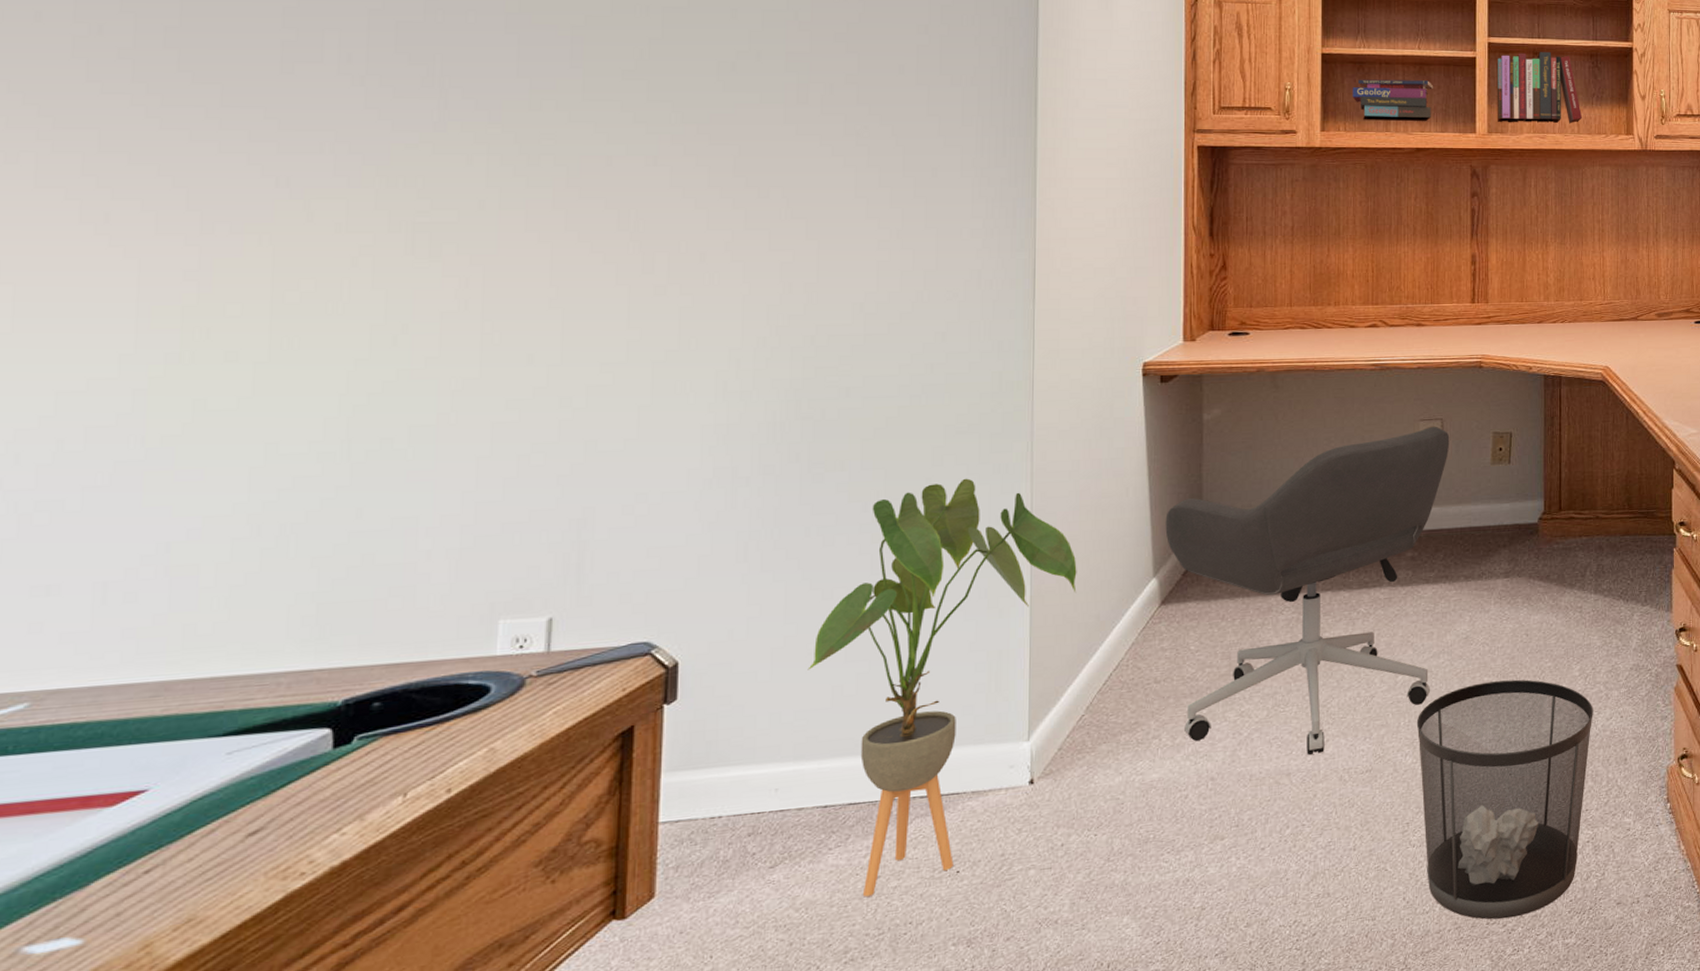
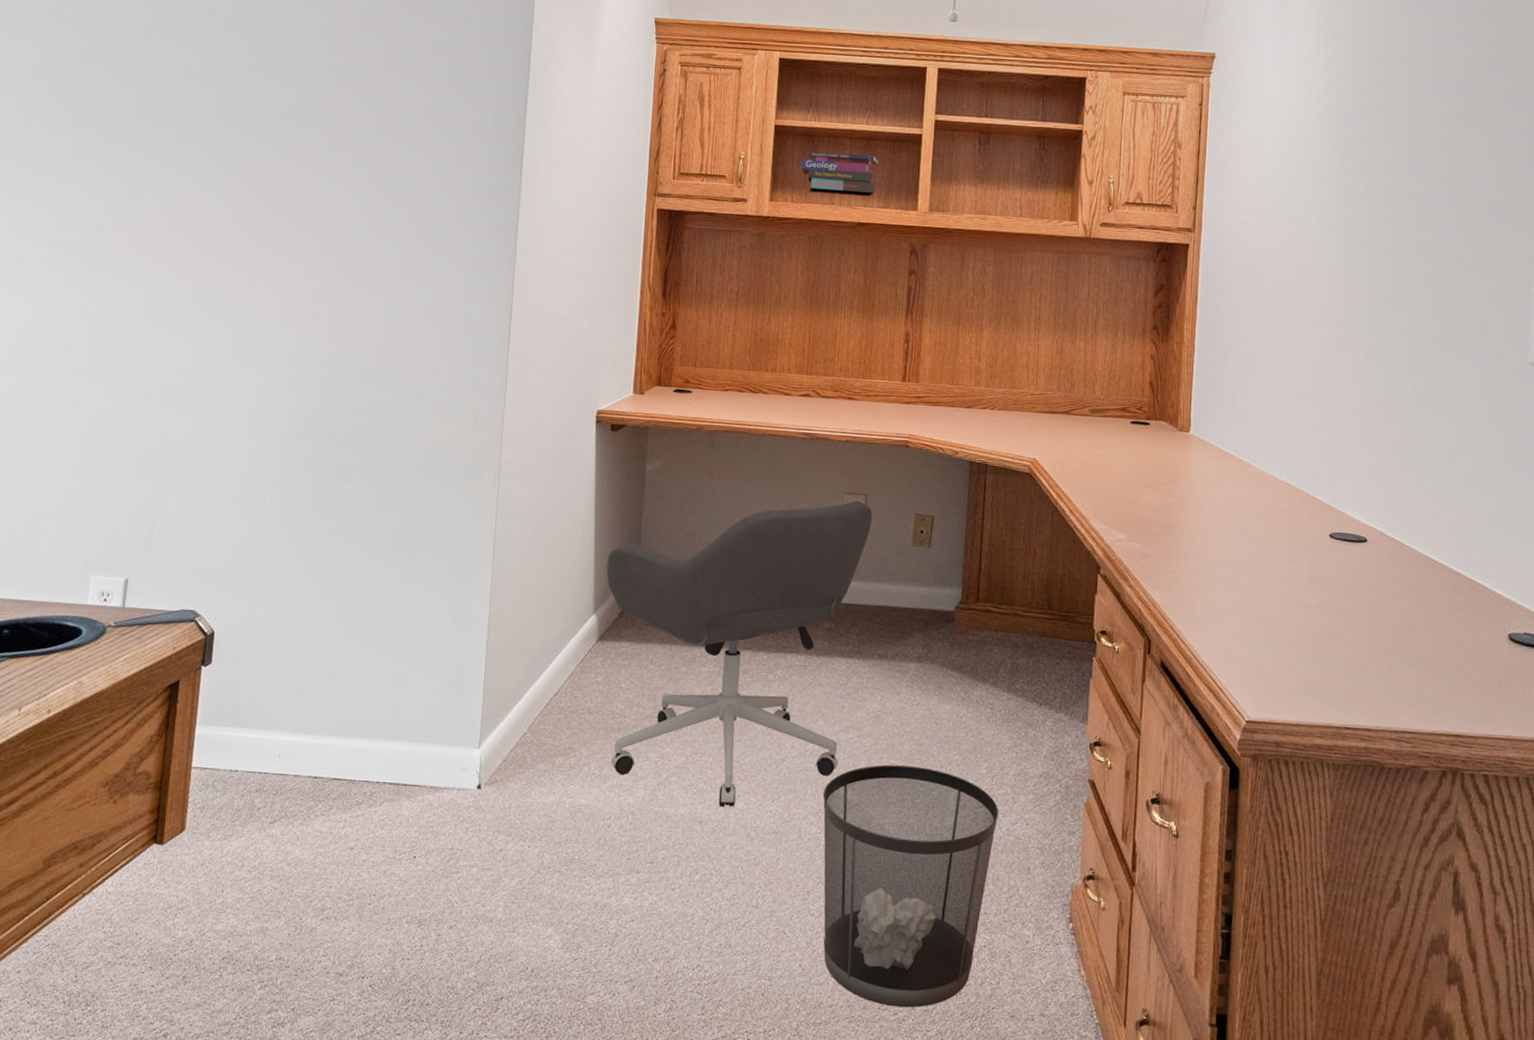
house plant: present [807,478,1077,897] -> none [309,500,529,864]
books: present [1497,51,1583,124] -> none [939,130,1026,206]

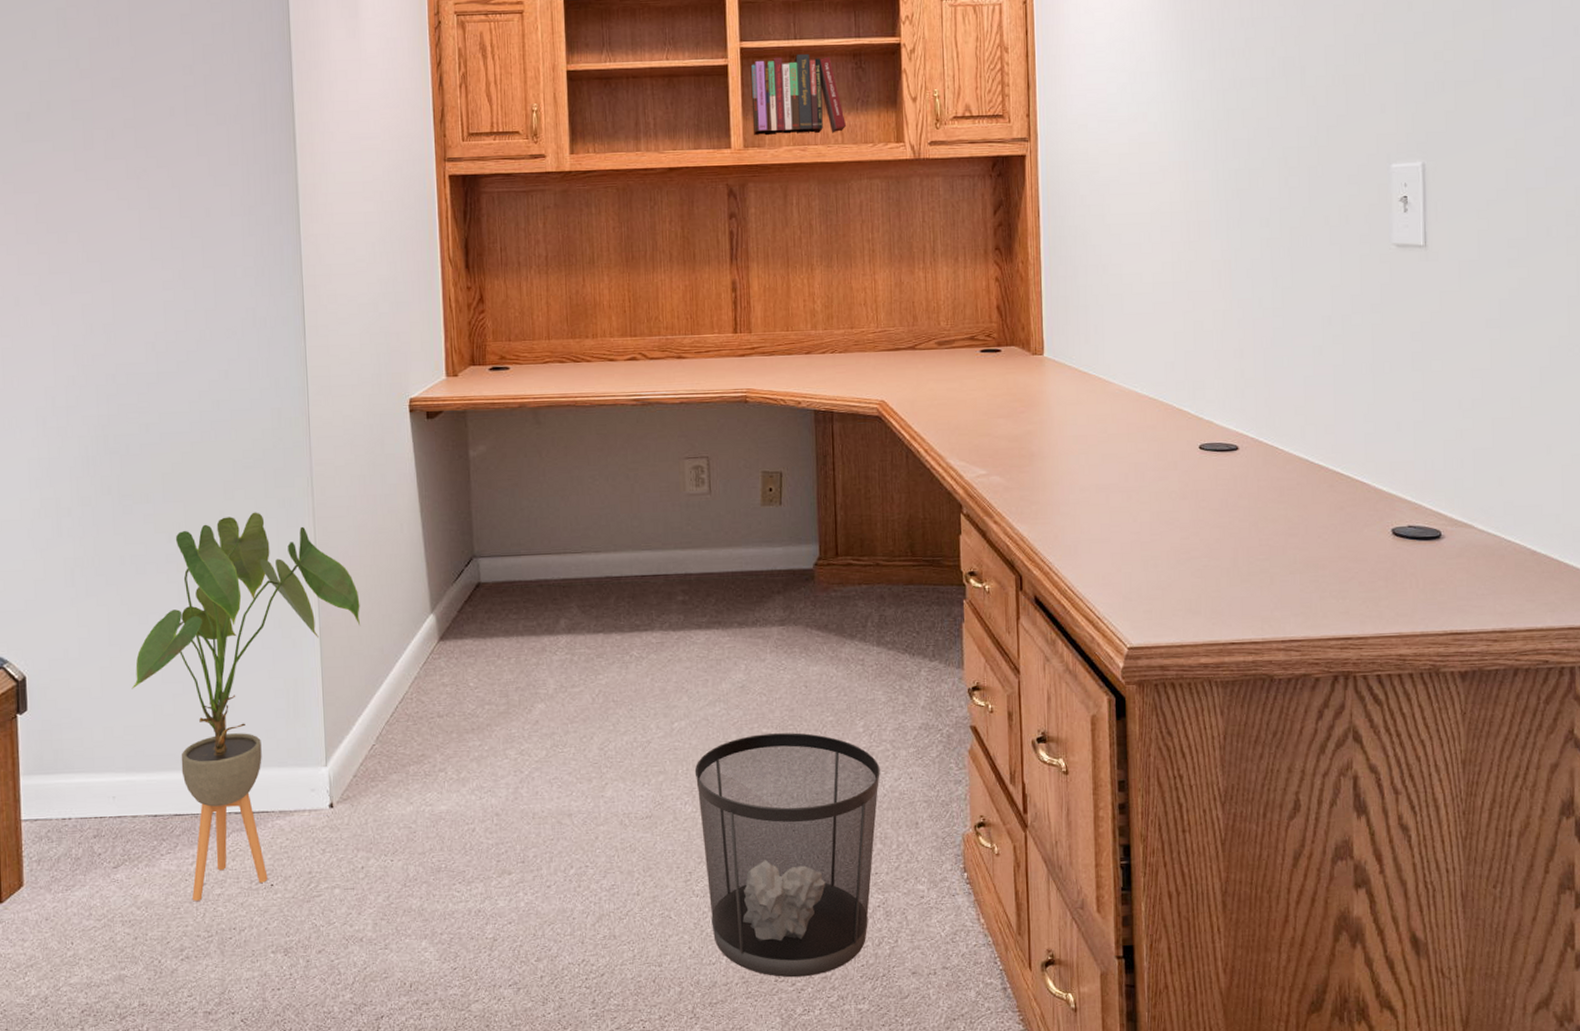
house plant: none [309,500,529,864] -> present [131,512,361,901]
office chair: present [606,500,873,807] -> none [439,464,717,797]
books: present [801,151,879,197] -> none [600,93,685,140]
books: none [939,130,1026,206] -> present [750,53,847,136]

